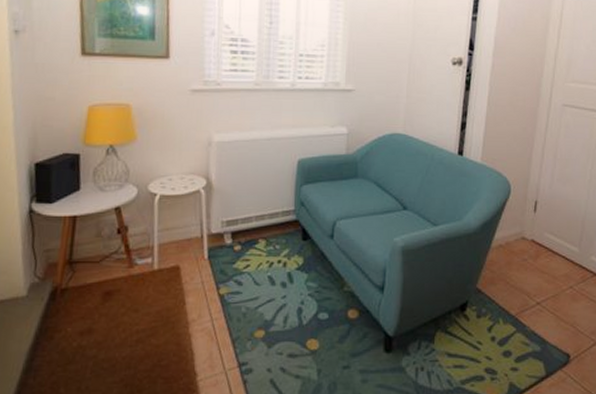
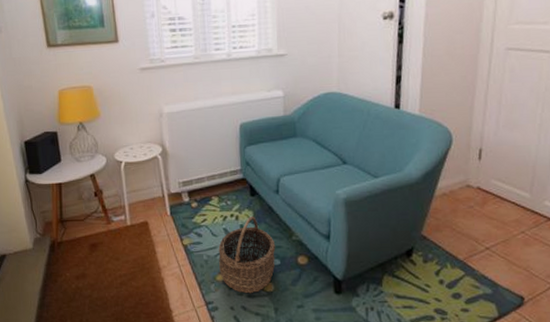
wicker basket: none [259,264,325,353] -> present [218,217,276,294]

